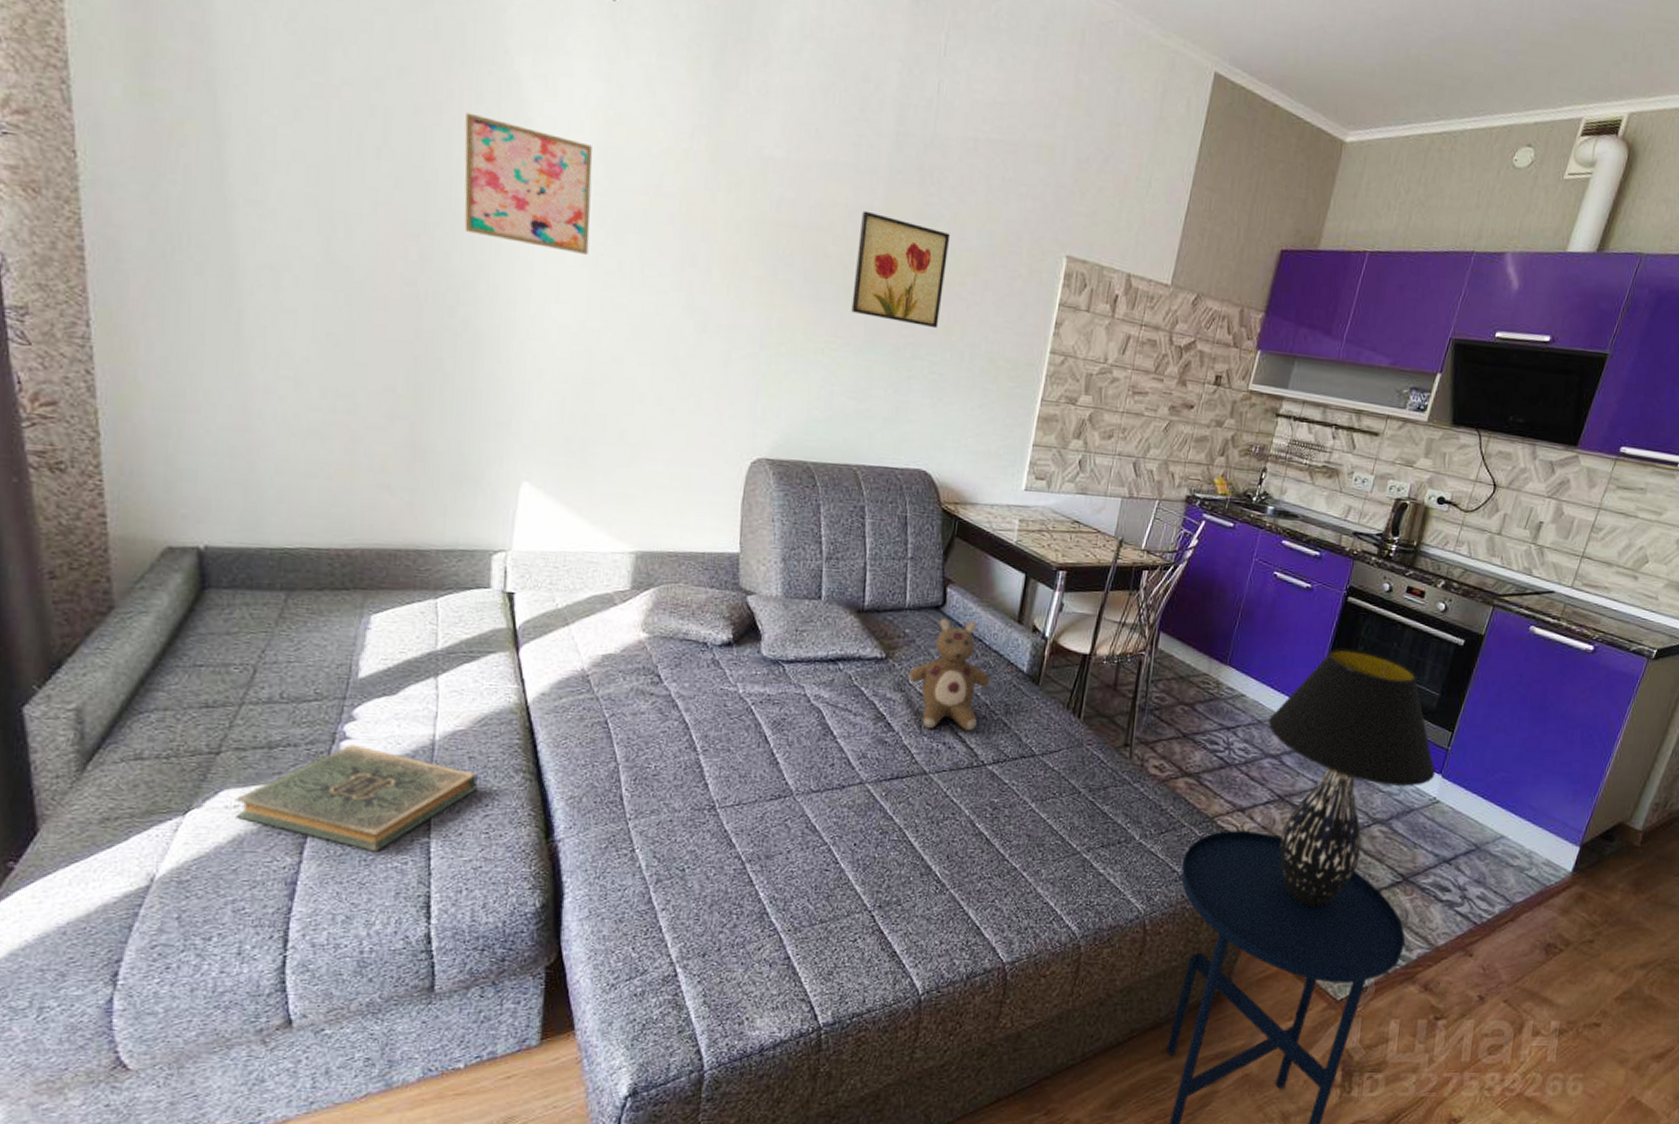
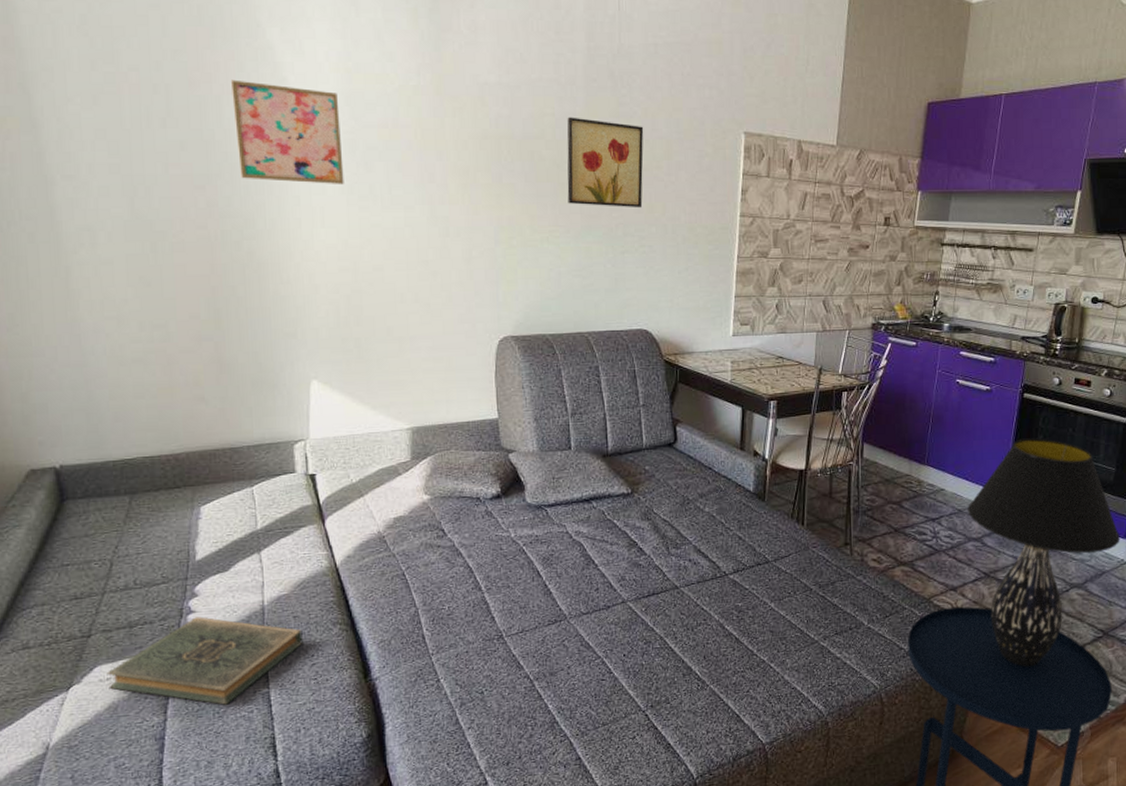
stuffed bear: present [908,617,991,731] -> none [652,452,723,548]

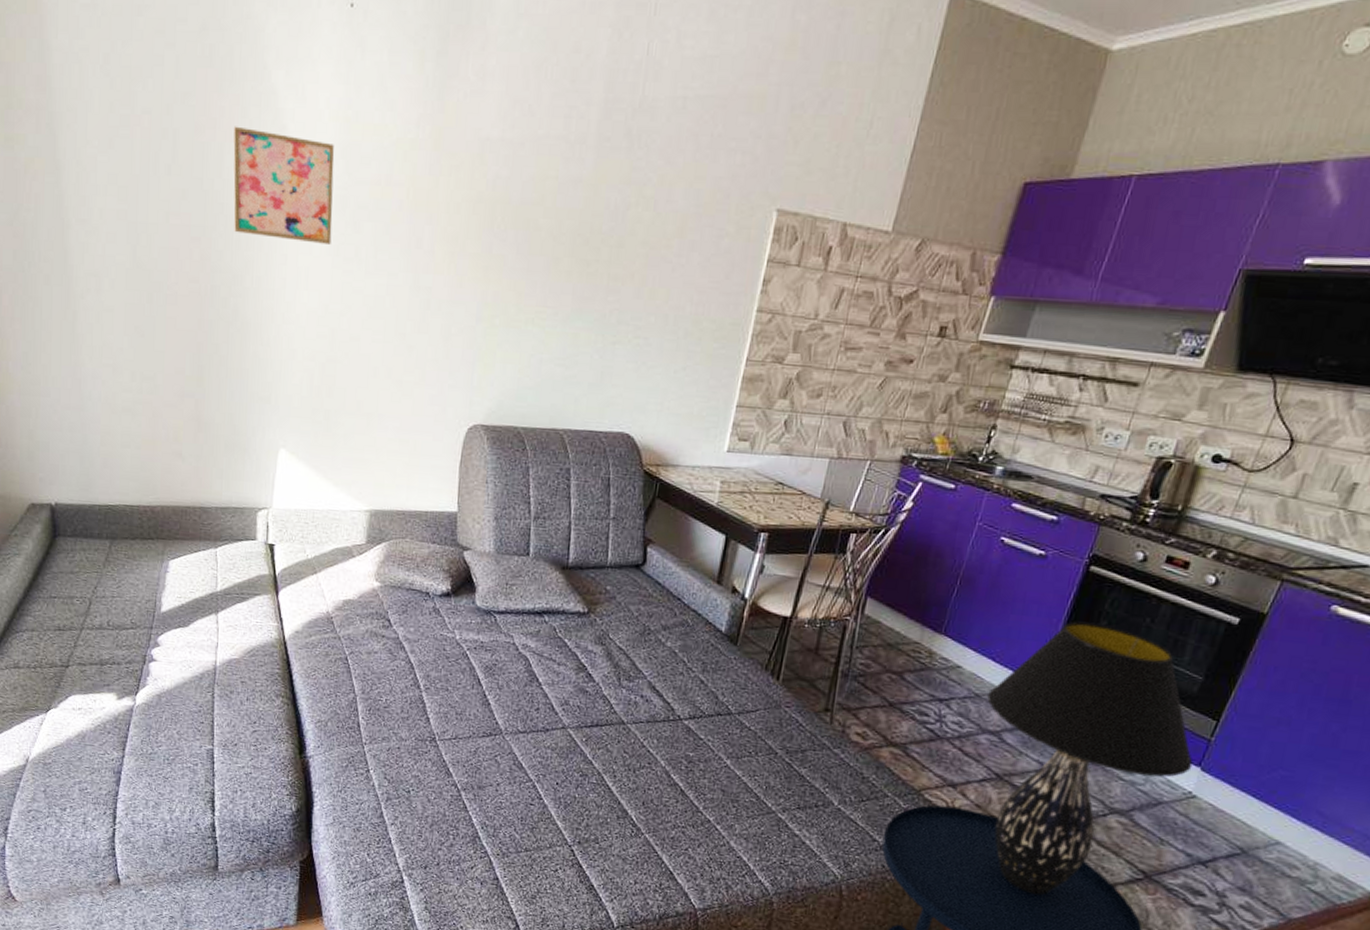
book: present [106,616,303,705] -> none [78,665,248,754]
wall art: present [567,117,644,208] -> none [560,181,657,293]

